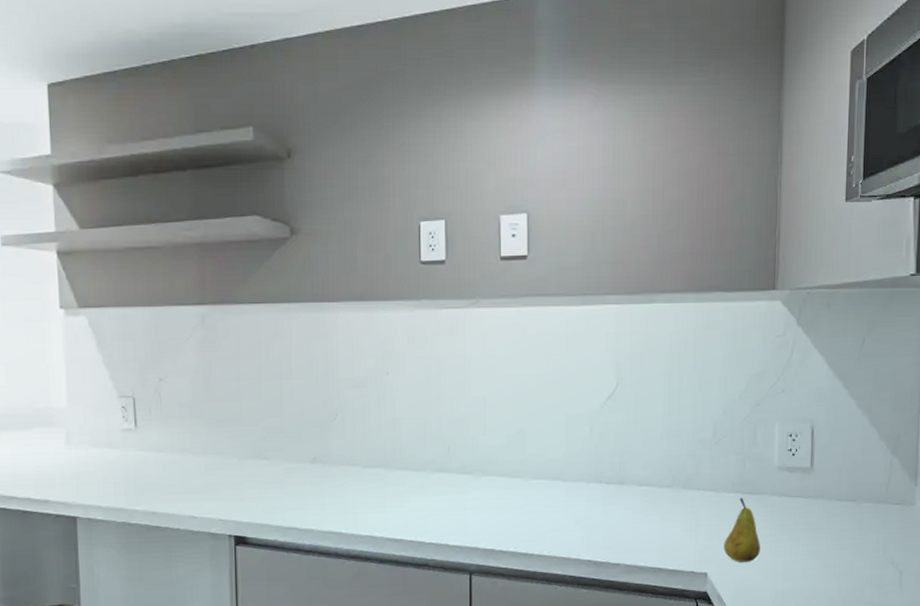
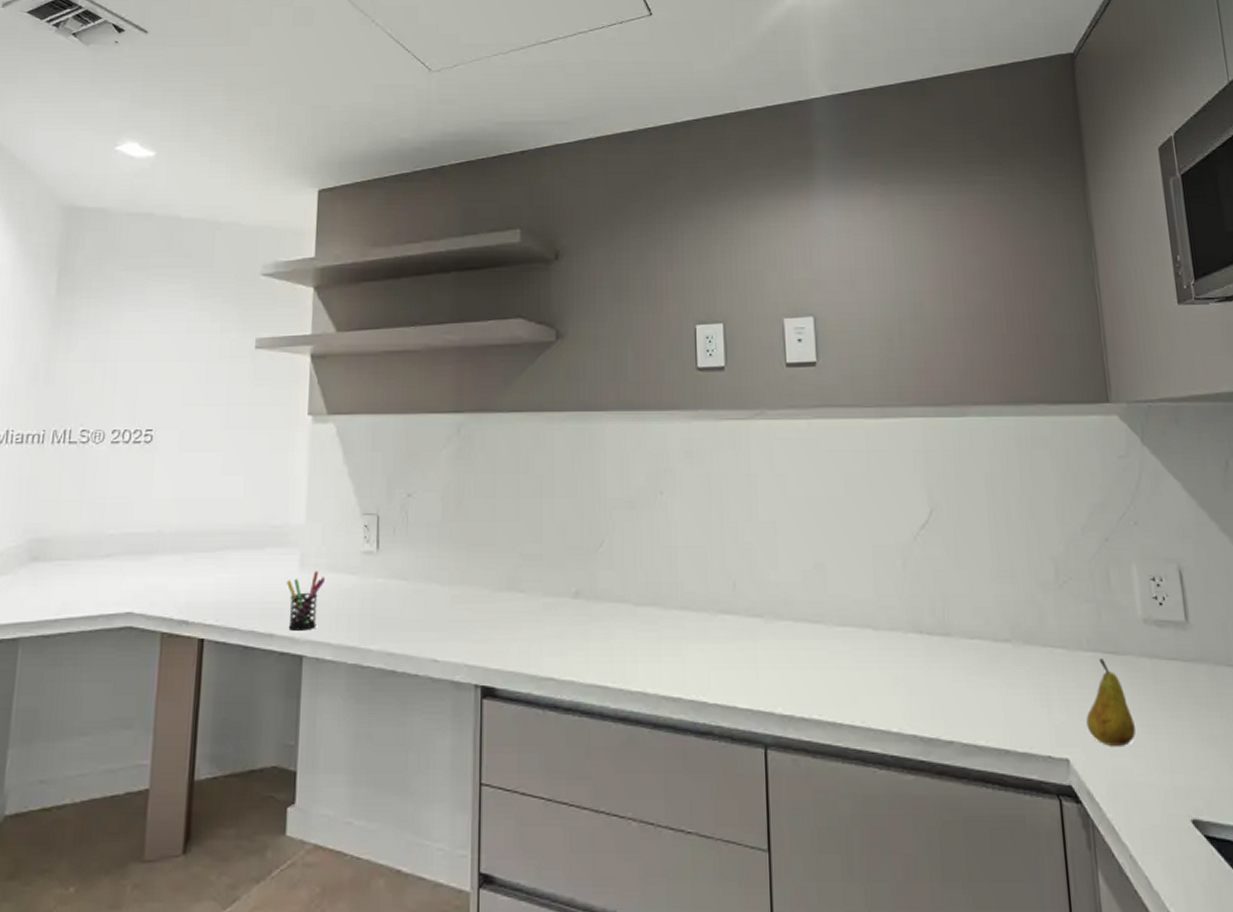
pen holder: none [55,446,91,497] -> present [286,571,326,631]

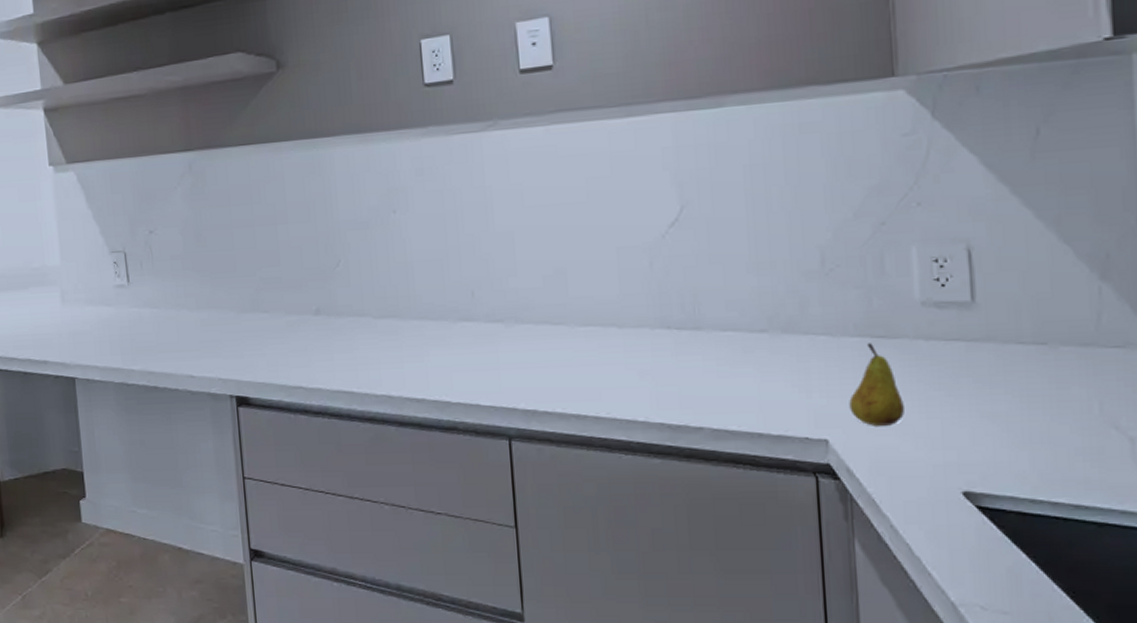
pen holder: present [286,571,326,631] -> none [51,305,86,357]

